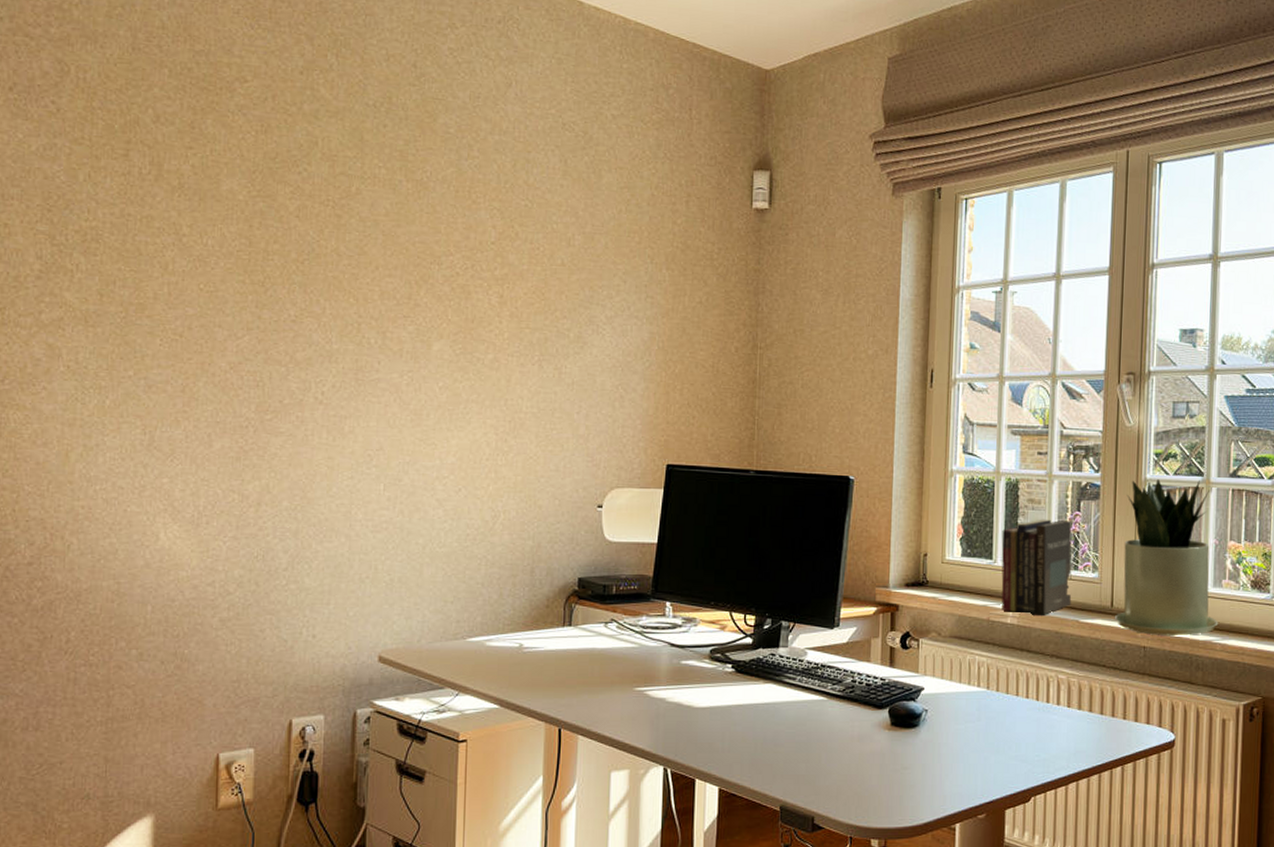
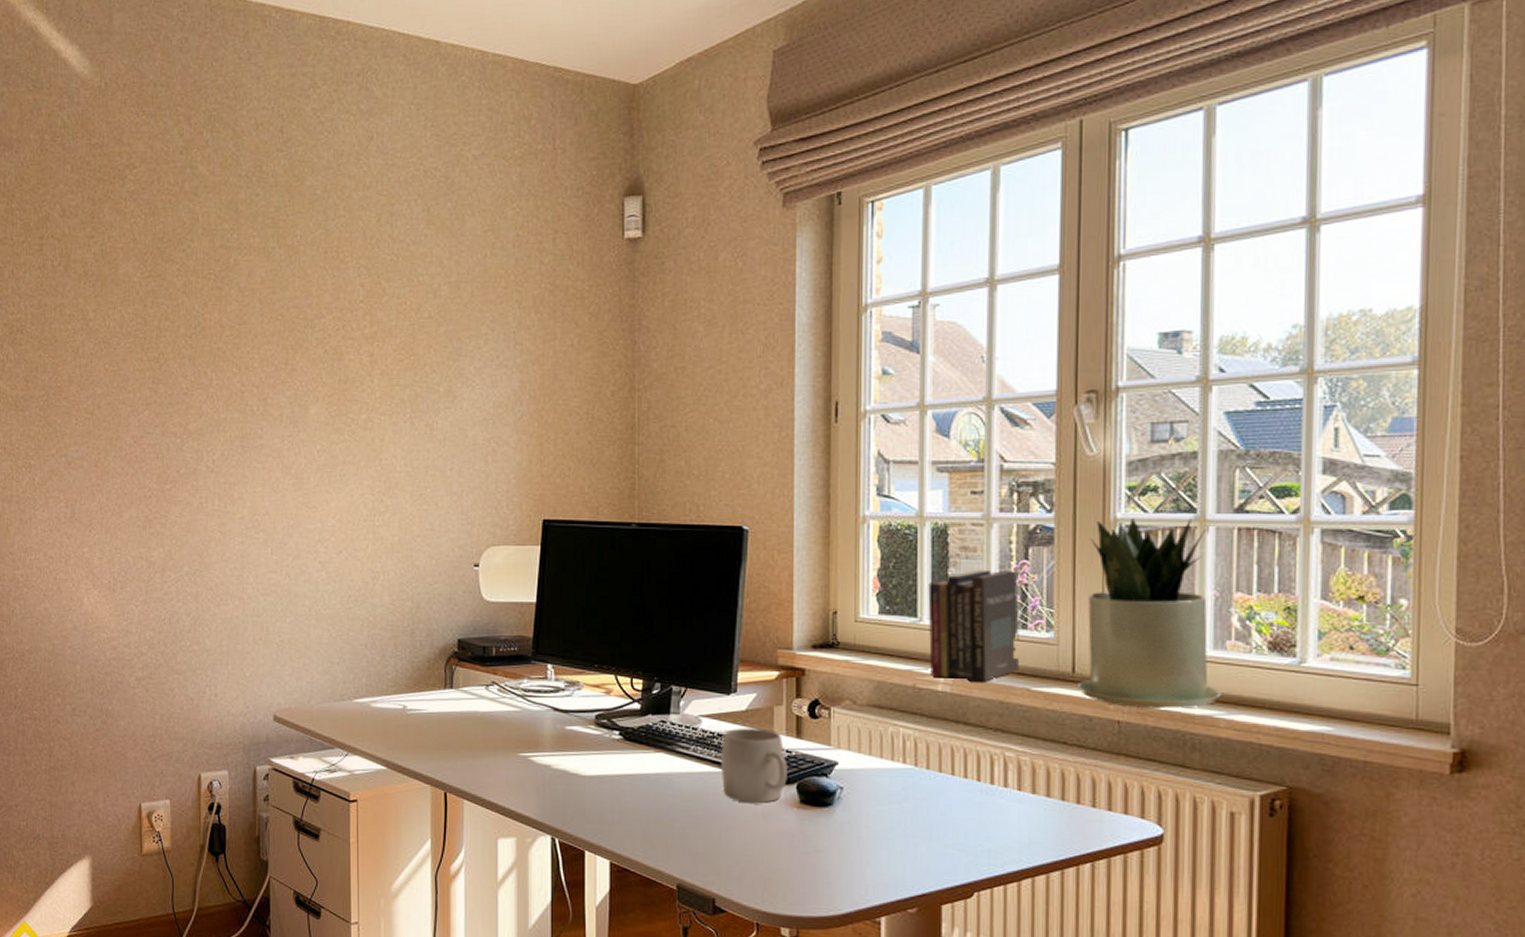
mug: none [823,659,881,727] -> present [720,728,787,803]

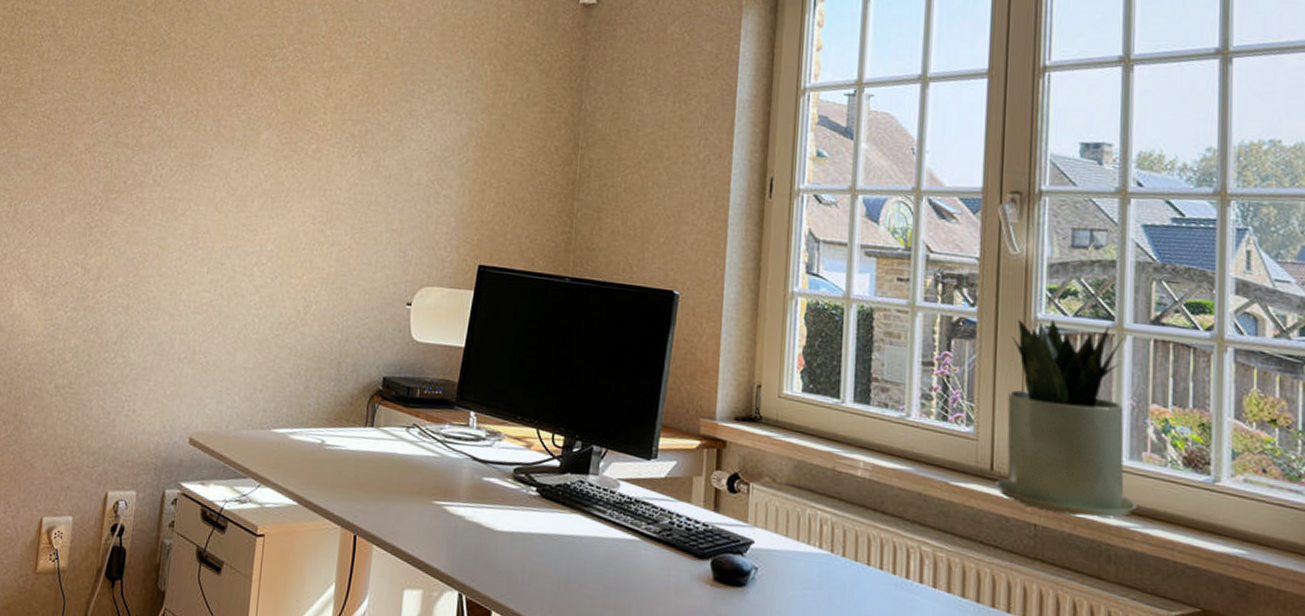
mug: present [720,728,787,803] -> none [635,495,703,577]
books: present [928,569,1020,682] -> none [850,356,941,472]

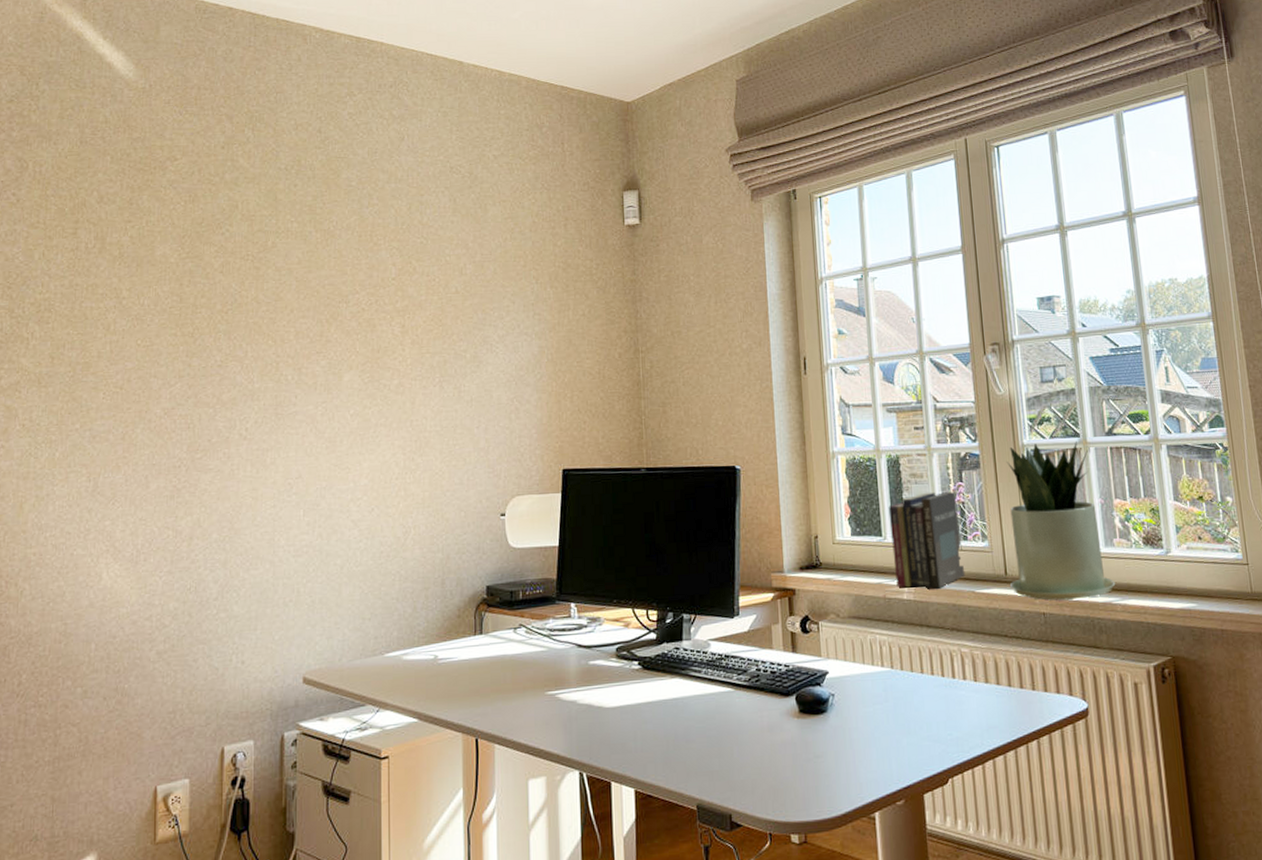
books: none [850,356,941,472] -> present [888,491,966,589]

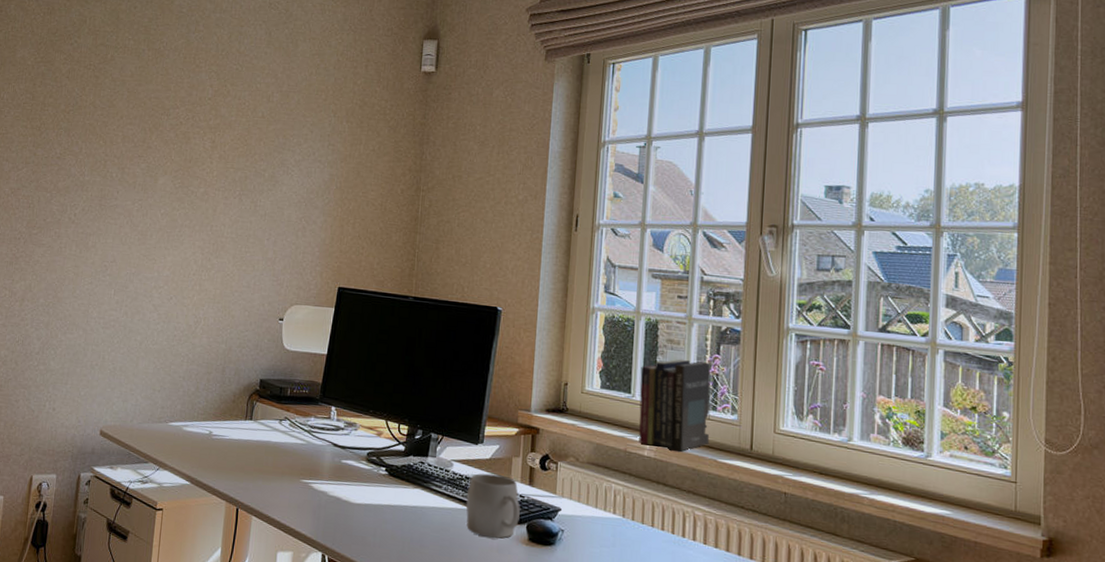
mug: none [728,646,787,717] -> present [466,473,520,539]
planter: present [1006,440,1116,600] -> none [753,329,866,487]

